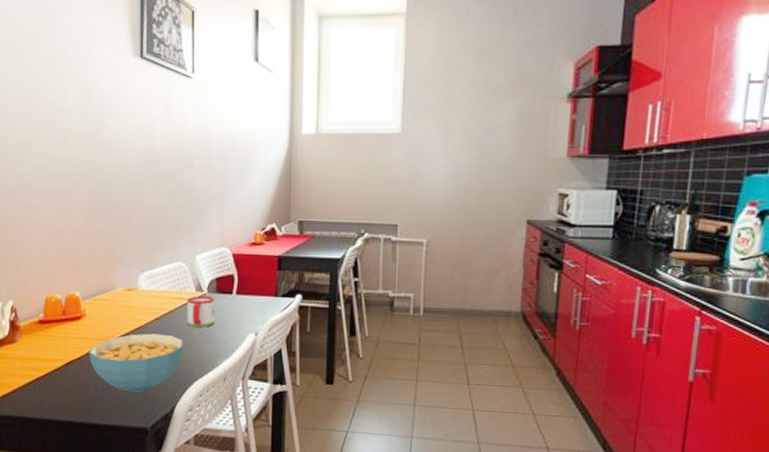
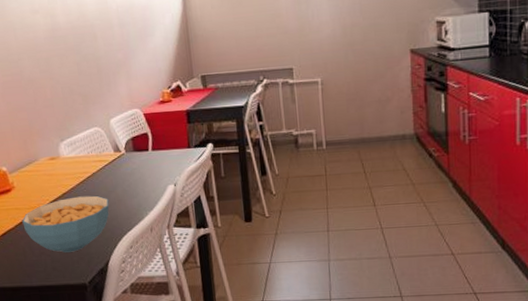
mug: present [186,296,214,328] -> none [106,155,135,186]

